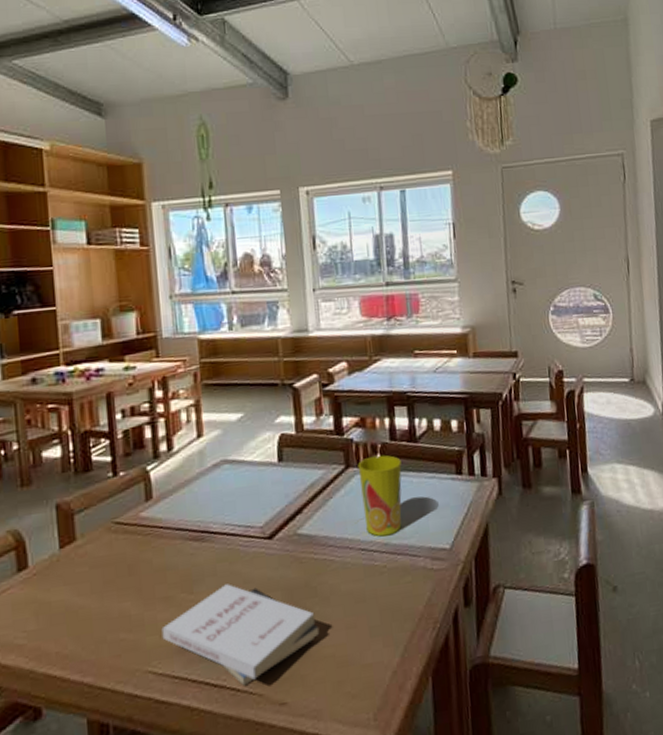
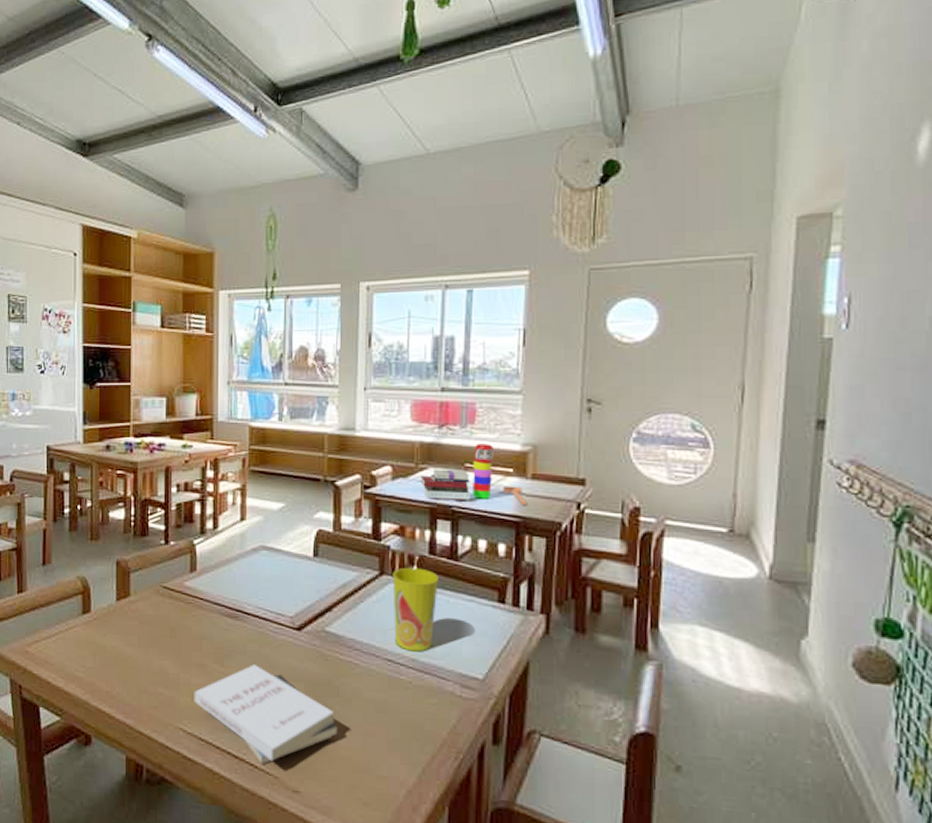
books: none [374,357,423,389] -> present [420,469,471,502]
stacking toy: none [421,330,472,383] -> present [471,444,528,506]

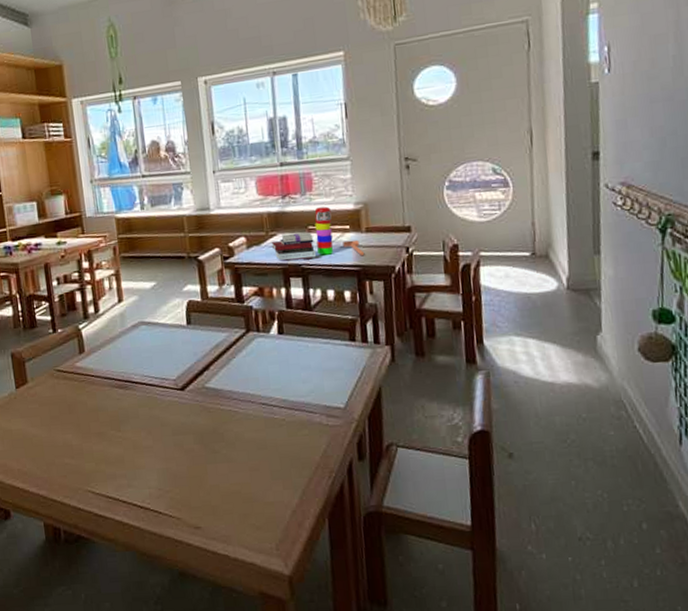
books: present [194,664,338,765] -> none [97,425,227,510]
cup: present [392,567,439,652] -> none [257,321,299,394]

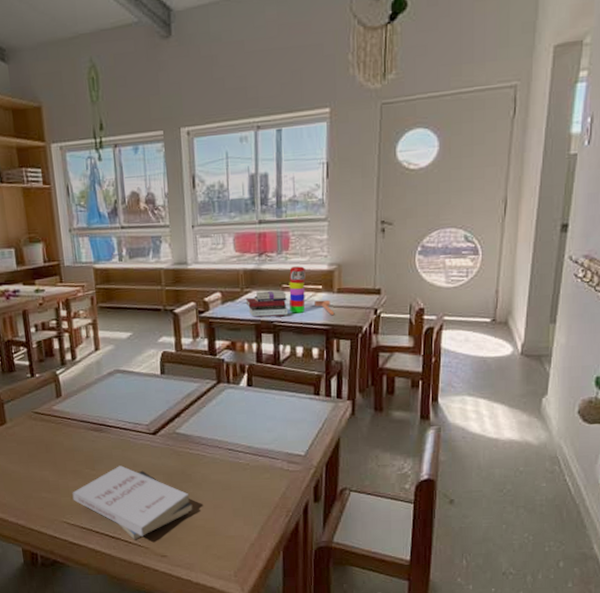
books: none [97,425,227,510] -> present [72,465,193,540]

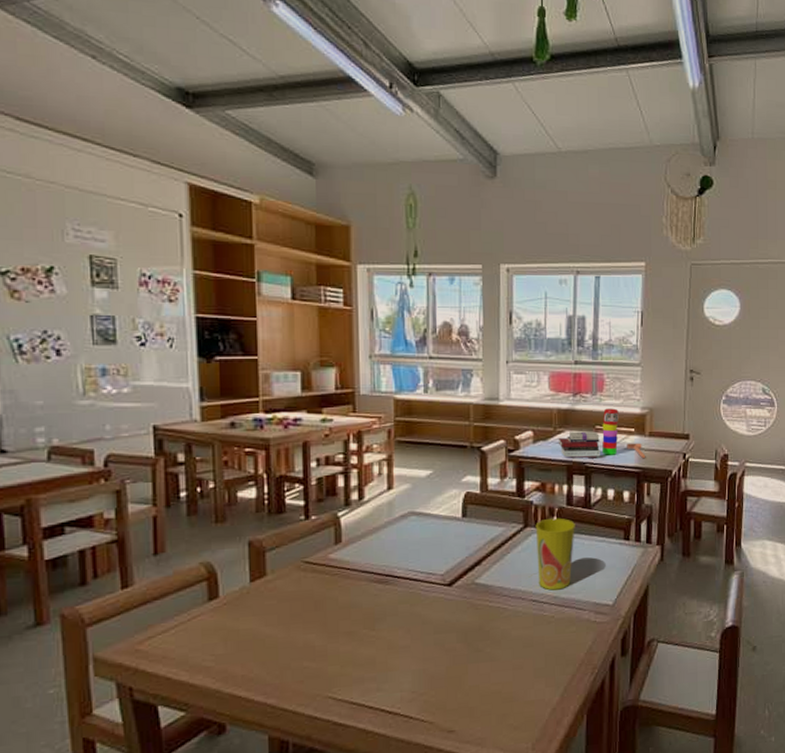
books: present [72,465,193,540] -> none [343,623,489,714]
cup: none [227,374,266,441] -> present [535,518,575,591]

